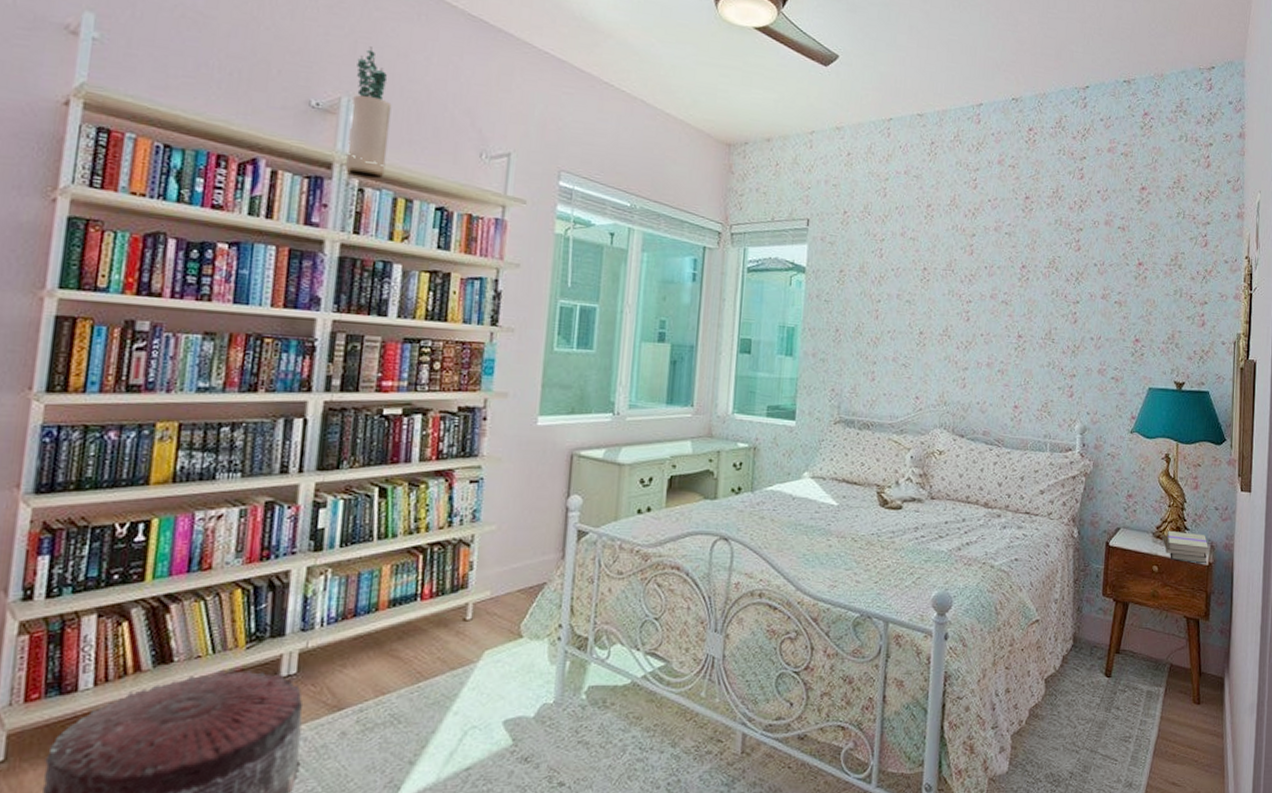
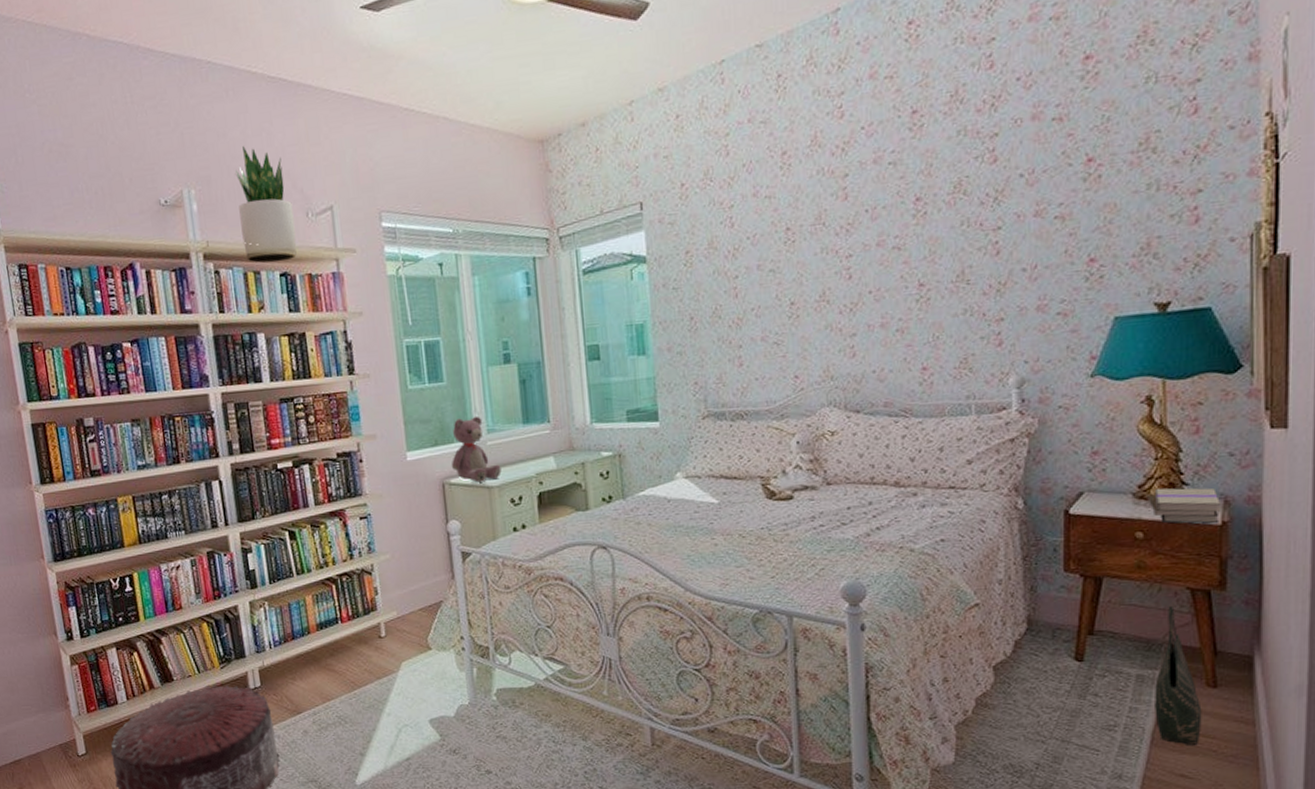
vase: present [345,46,392,179] -> none [187,134,232,261]
planter: none [400,72,466,196] -> present [235,146,297,263]
teddy bear: none [584,389,637,458] -> present [451,416,502,483]
tote bag: none [1158,630,1189,757] -> present [1155,605,1202,746]

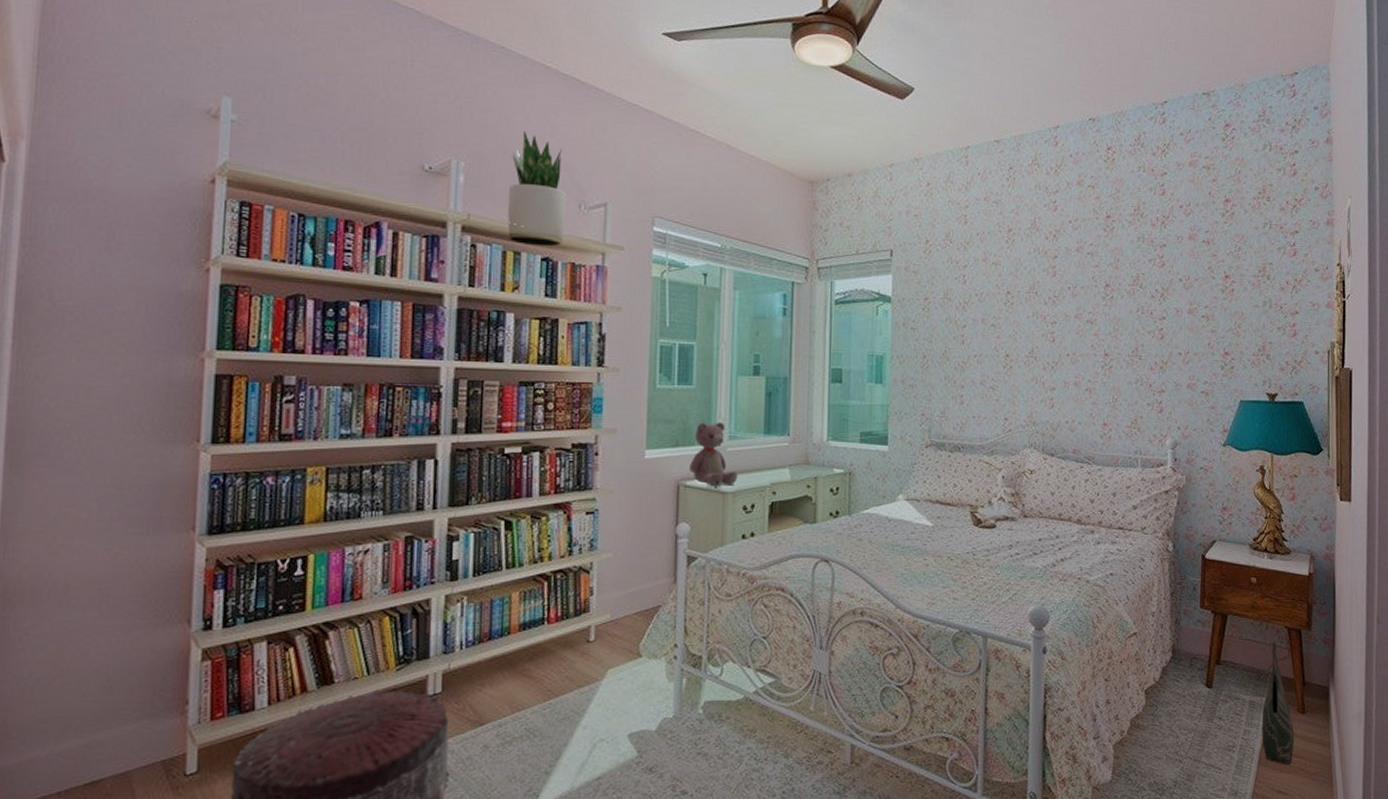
books: present [1147,488,1222,524] -> none [1259,542,1309,575]

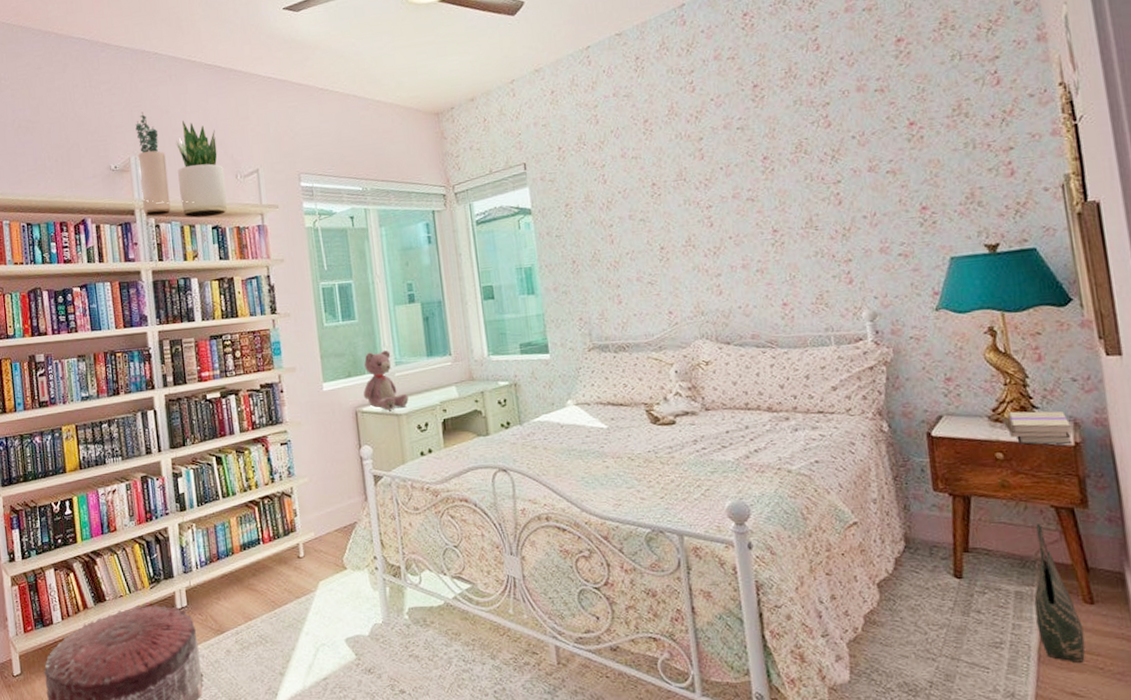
vase: none [458,110,497,235] -> present [135,112,171,216]
books: none [1259,542,1309,575] -> present [1001,411,1073,445]

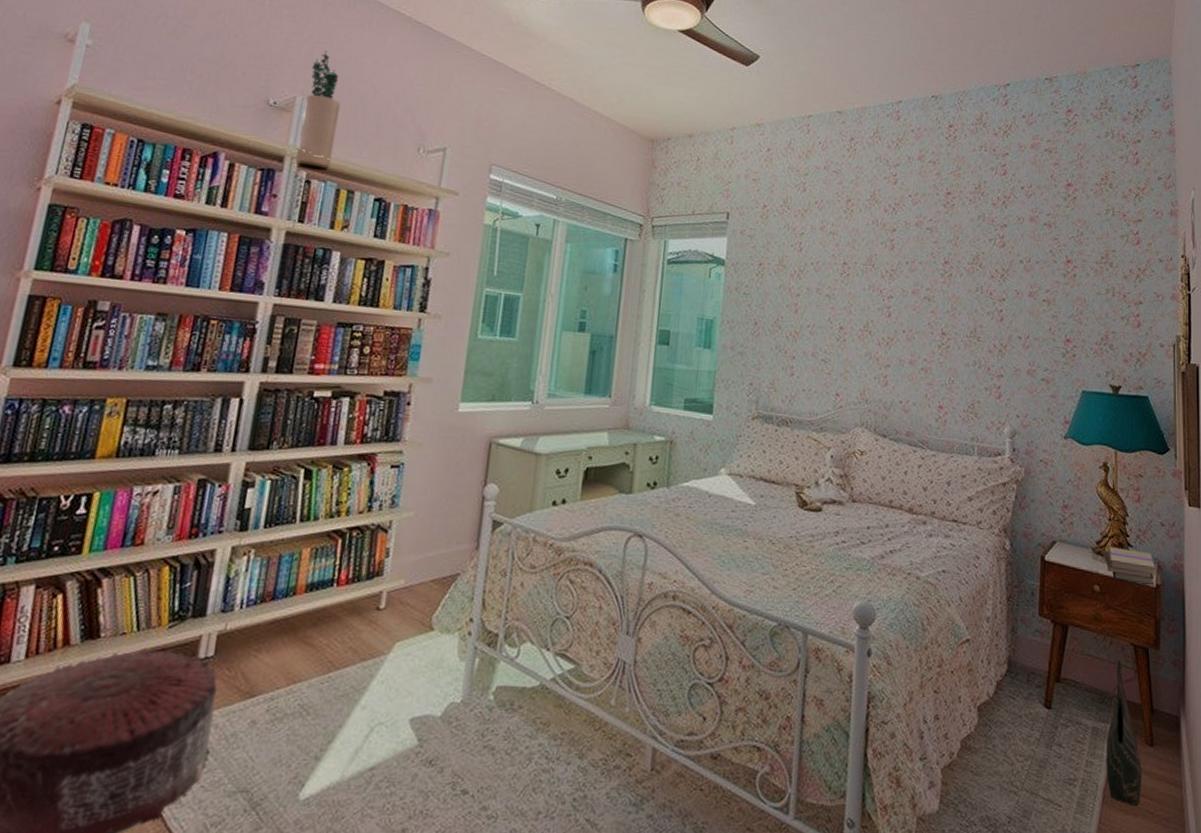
planter: present [175,121,227,218] -> none [344,73,407,188]
teddy bear: present [363,350,409,411] -> none [503,377,554,447]

